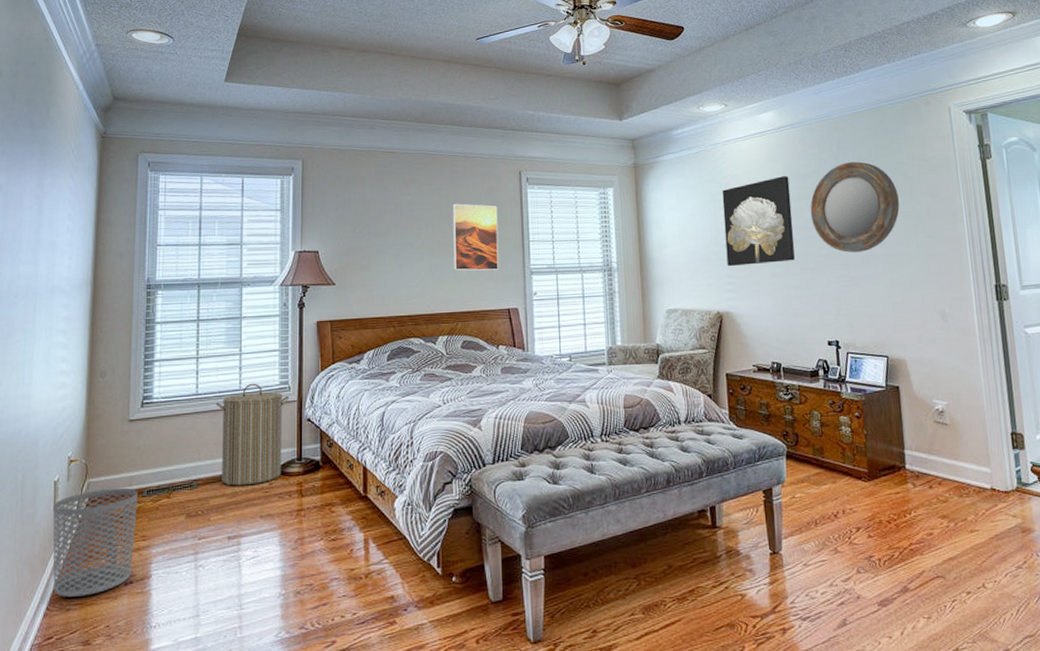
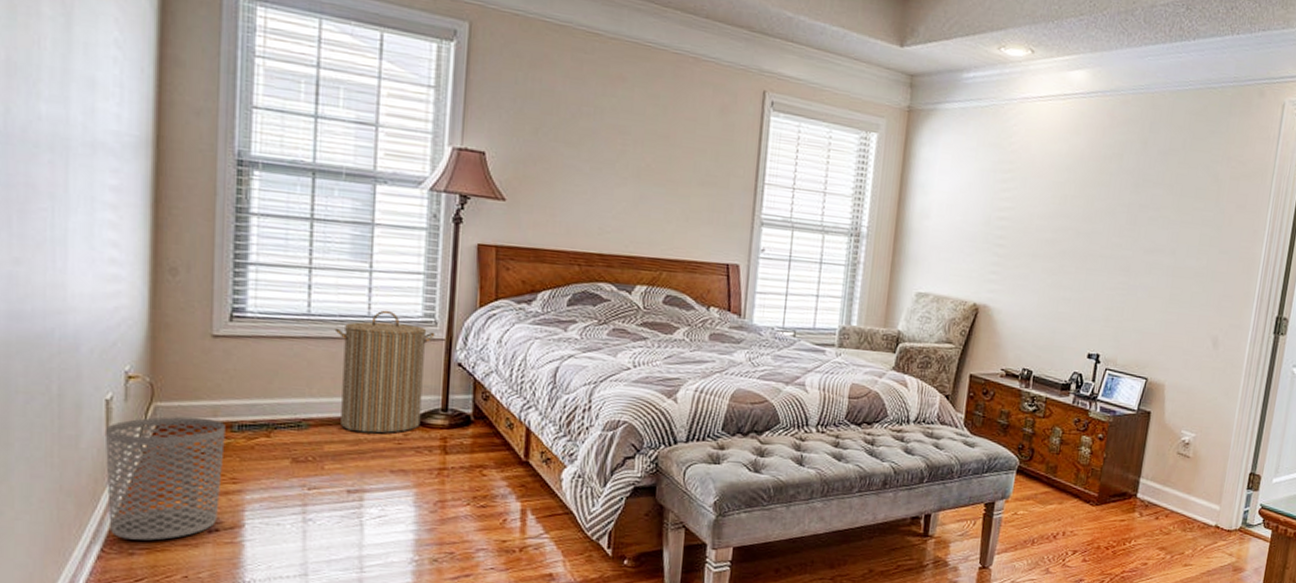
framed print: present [452,203,499,271] -> none [664,118,730,215]
wall art: present [722,176,795,267] -> none [995,153,1087,257]
home mirror: present [810,161,900,253] -> none [1100,149,1203,259]

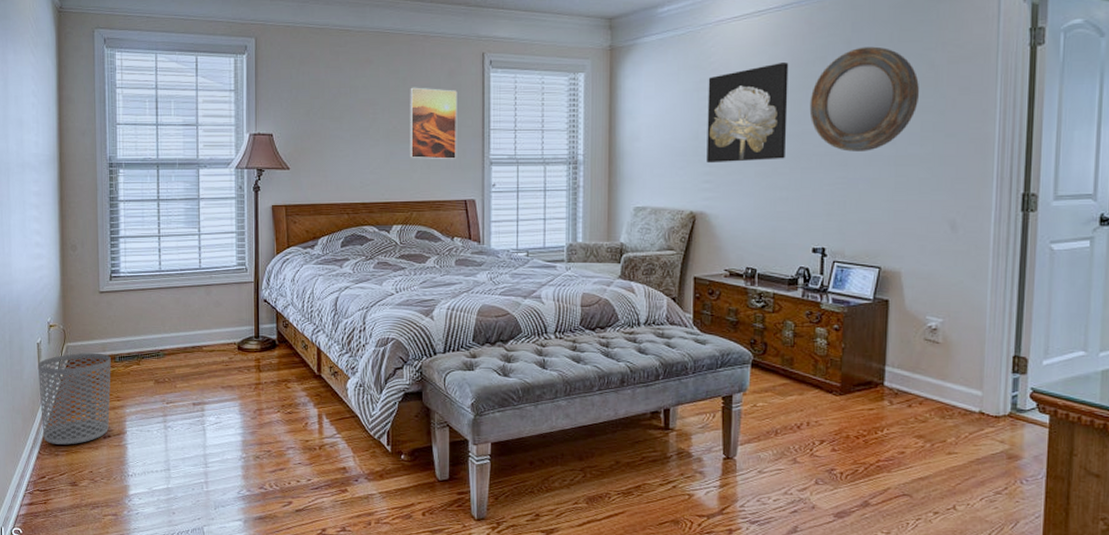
laundry hamper: present [334,310,435,434] -> none [178,263,247,358]
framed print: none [664,118,730,215] -> present [410,87,457,160]
wall art: none [995,153,1087,257] -> present [706,62,789,164]
home mirror: none [1100,149,1203,259] -> present [809,46,919,152]

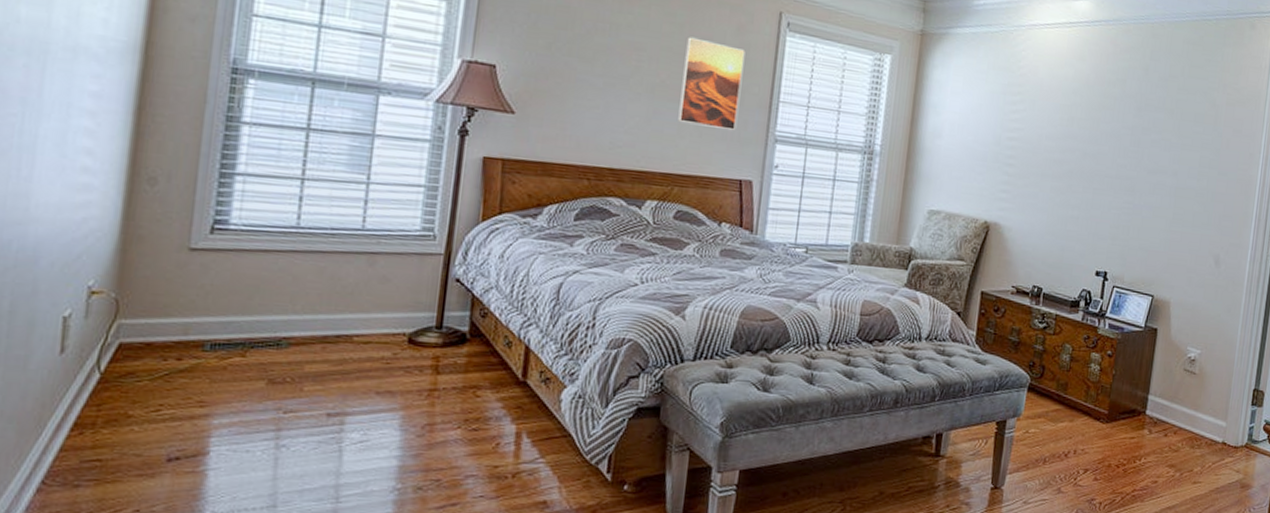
waste bin: present [38,352,111,445] -> none [53,335,197,471]
wall art: present [706,62,789,164] -> none [1006,78,1092,177]
home mirror: present [809,46,919,152] -> none [1106,76,1202,180]

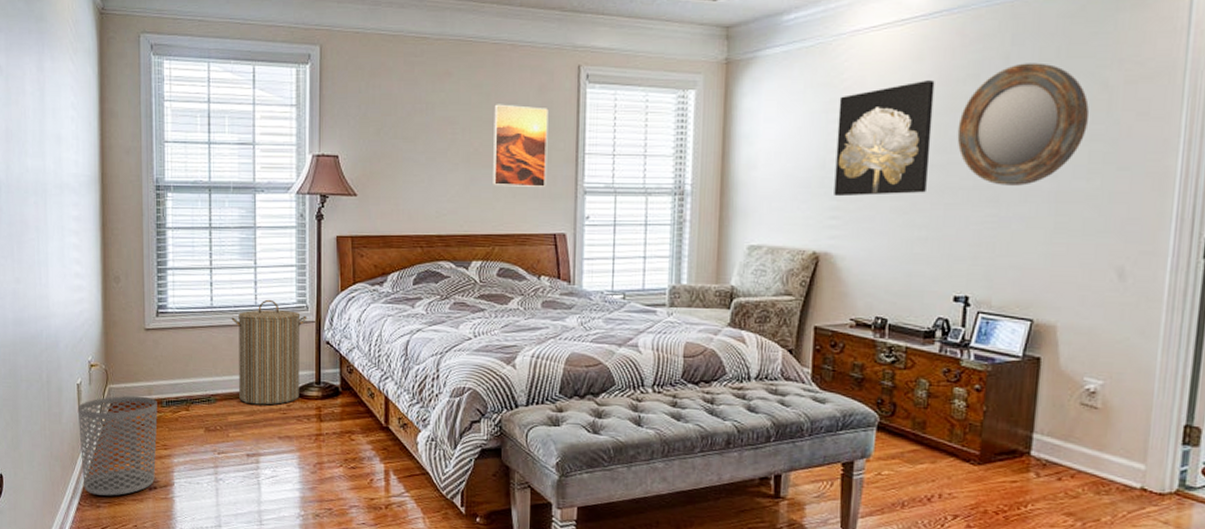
waste bin: none [53,335,197,471] -> present [78,395,158,496]
laundry hamper: none [325,223,433,353] -> present [231,299,307,405]
wall art: none [1006,78,1092,177] -> present [834,80,935,197]
home mirror: none [1106,76,1202,180] -> present [957,62,1089,186]

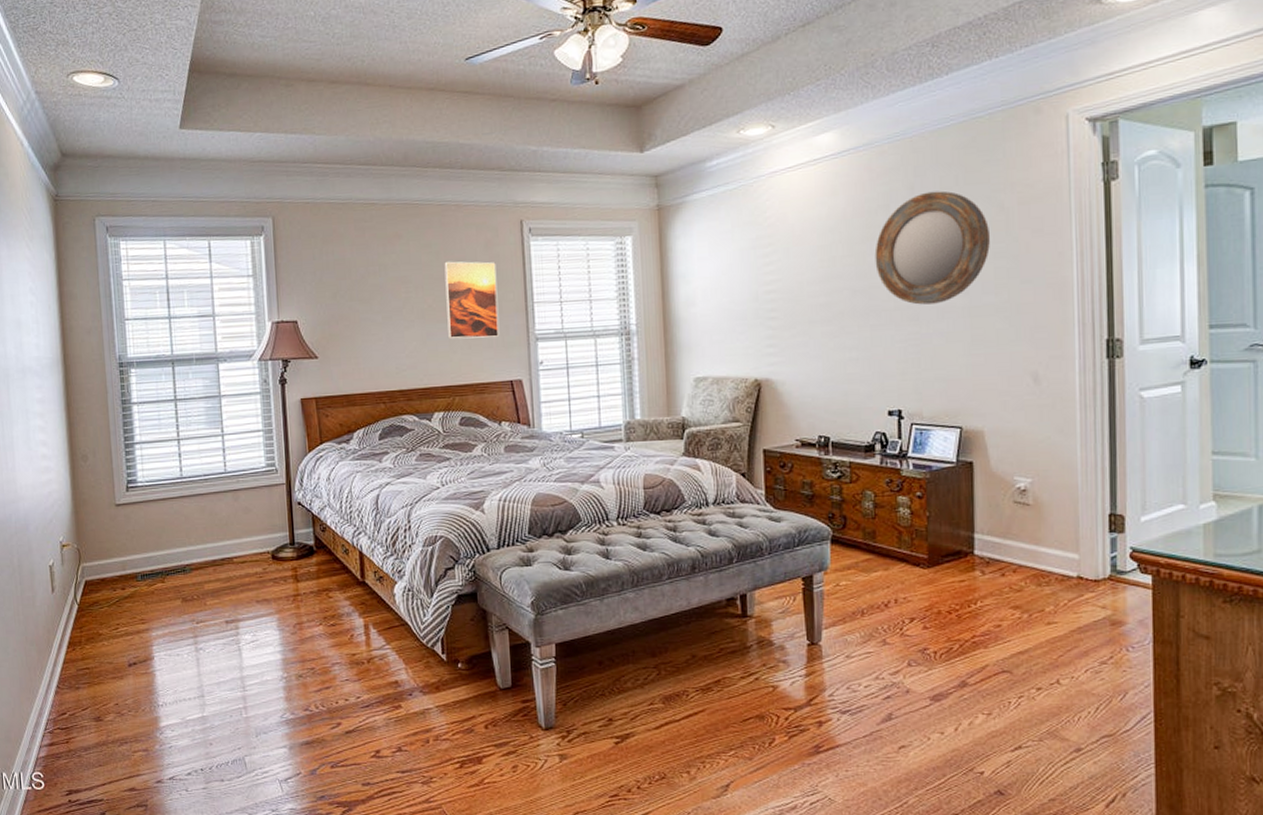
waste bin: present [78,395,158,496] -> none [52,572,134,676]
laundry hamper: present [231,299,307,405] -> none [201,465,277,571]
wall art: present [834,80,935,197] -> none [765,213,853,326]

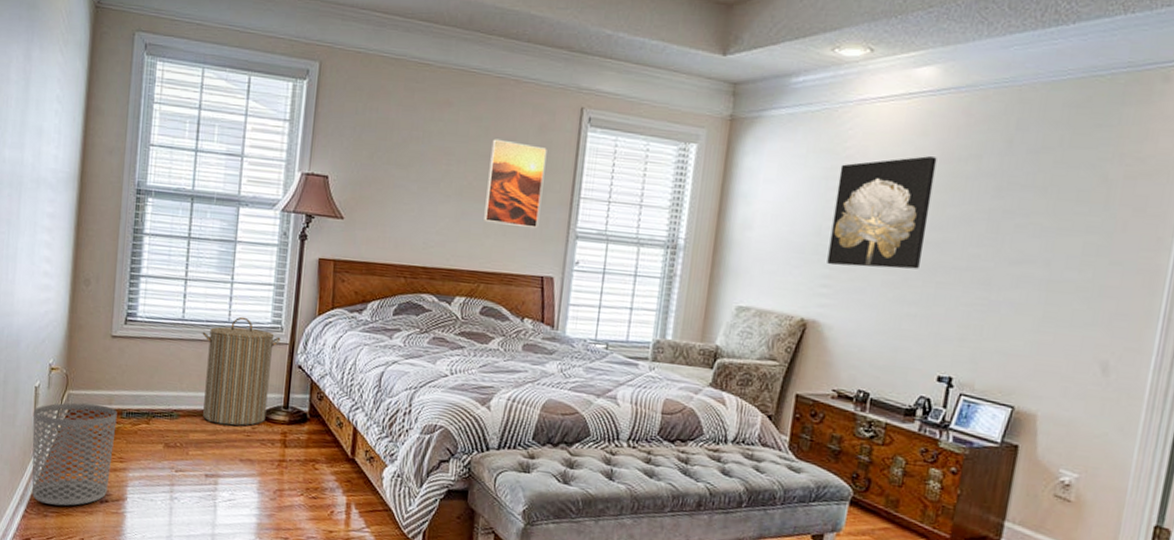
waste bin: none [52,572,134,676] -> present [31,402,117,506]
laundry hamper: none [201,465,277,571] -> present [202,316,281,426]
wall art: none [765,213,853,326] -> present [827,156,937,269]
home mirror: present [874,190,990,305] -> none [954,148,1087,271]

